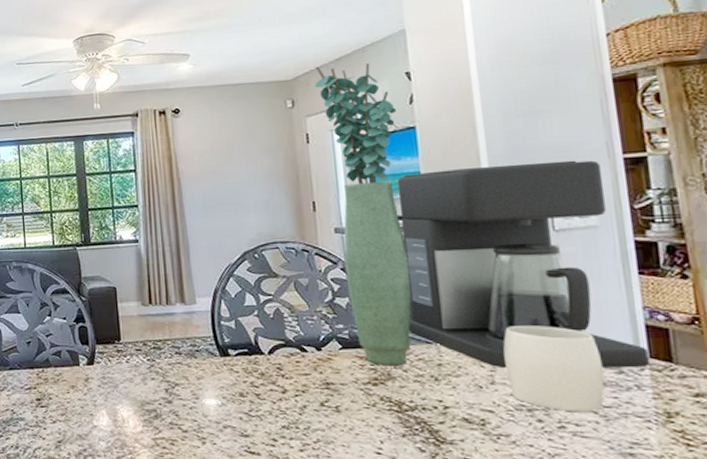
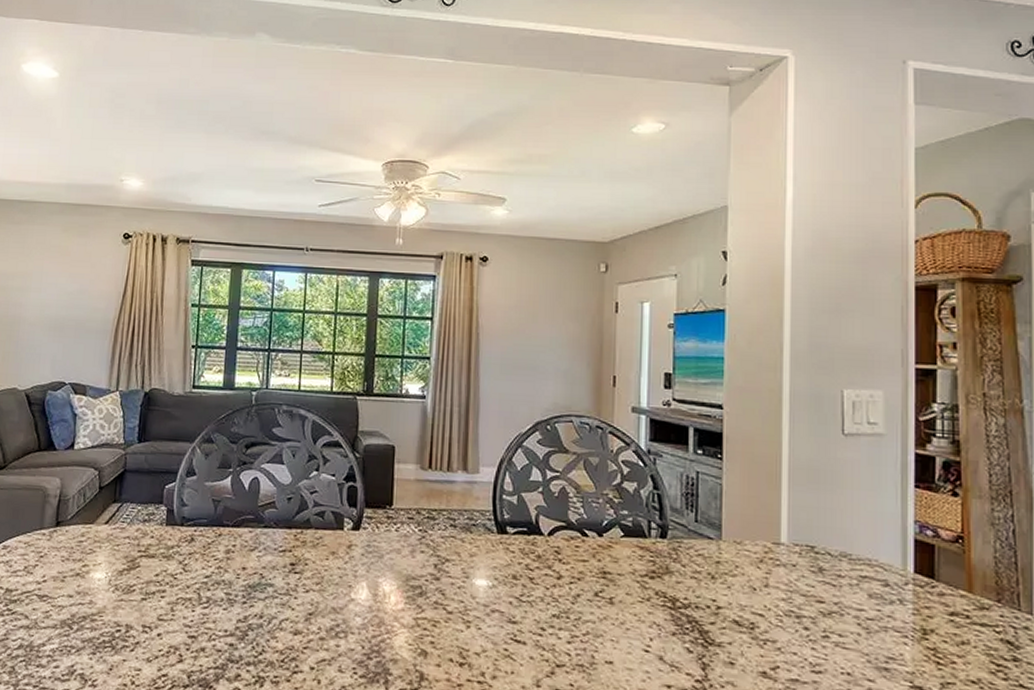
vase: present [314,63,412,366] -> none [630,231,709,560]
coffee maker: present [397,160,650,369] -> none [693,358,915,582]
mug: present [502,325,605,413] -> none [781,528,872,624]

